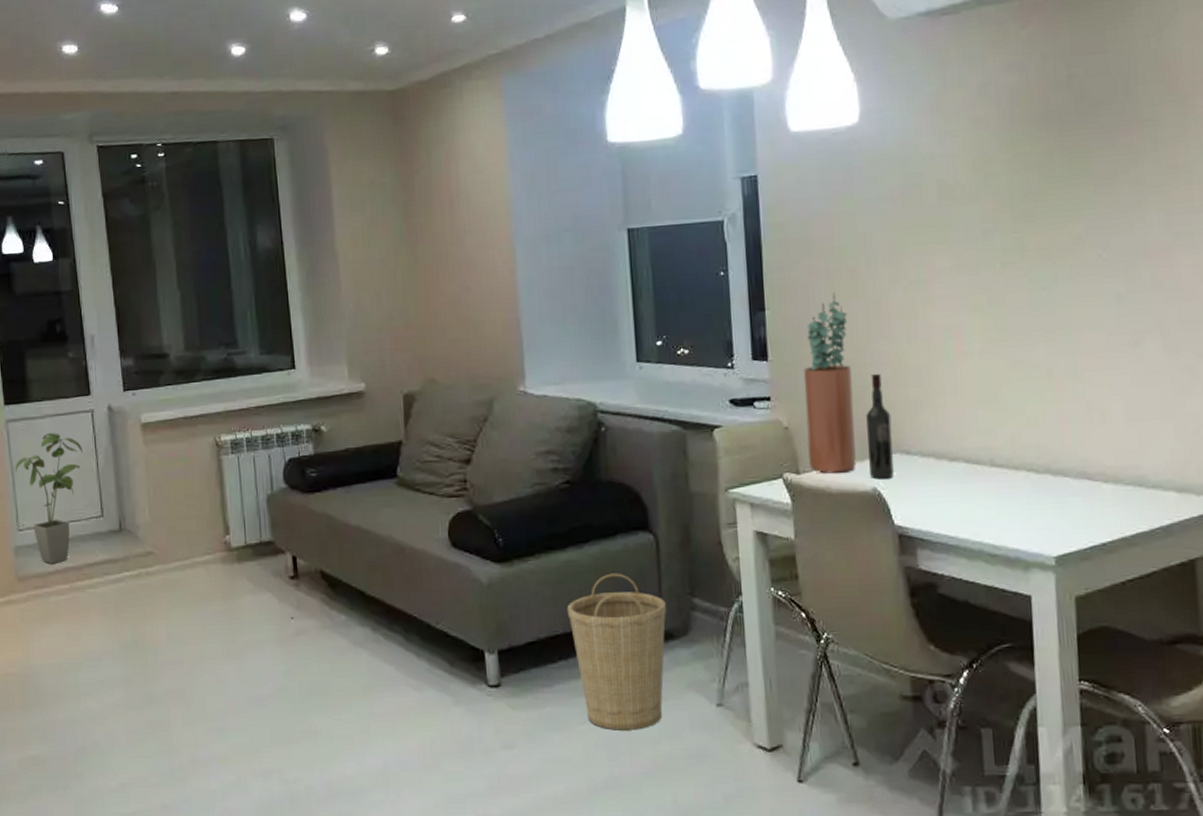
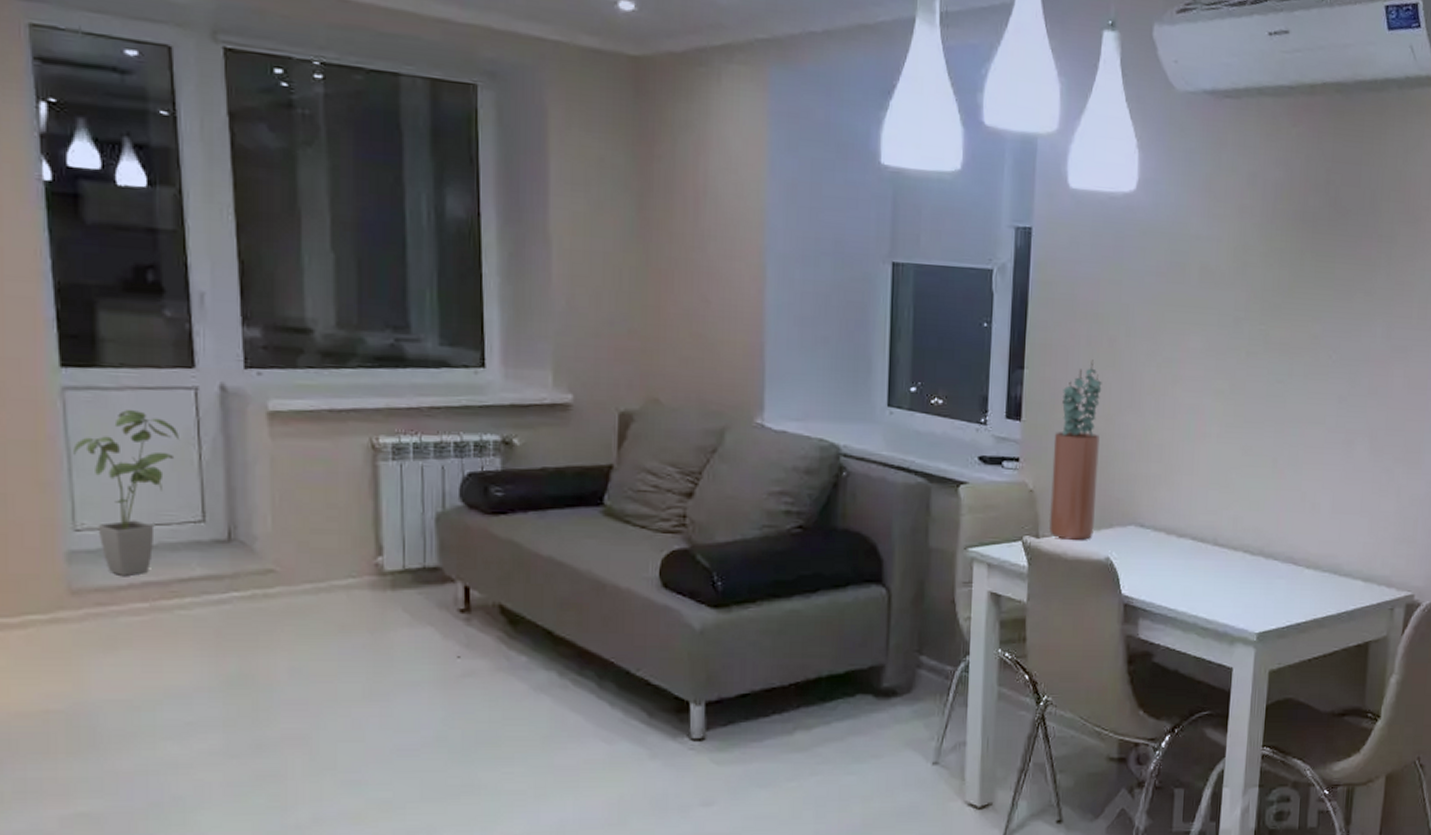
basket: present [566,573,667,731] -> none [786,626,893,788]
wine bottle: present [866,374,894,479] -> none [1104,446,1131,549]

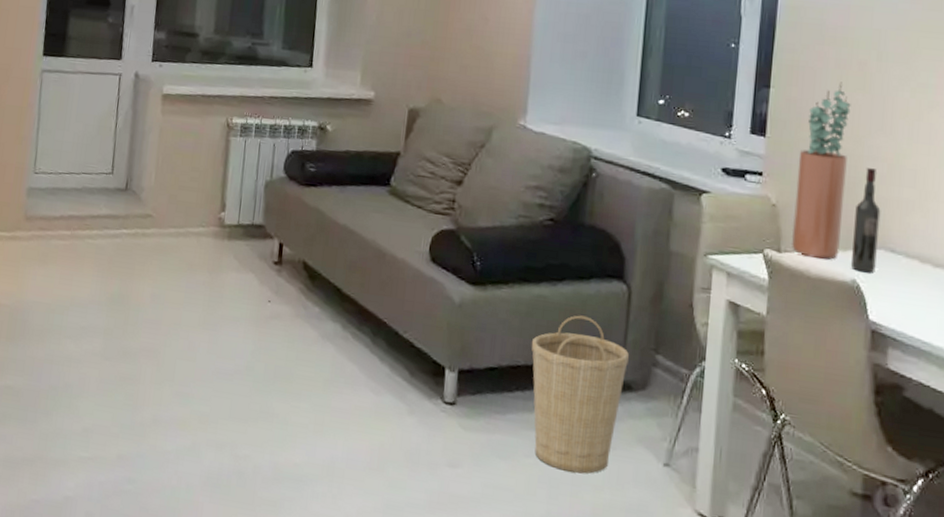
house plant: present [74,410,179,577] -> none [42,88,106,210]
basket: none [786,626,893,788] -> present [531,315,630,474]
wine bottle: none [1104,446,1131,549] -> present [850,168,881,273]

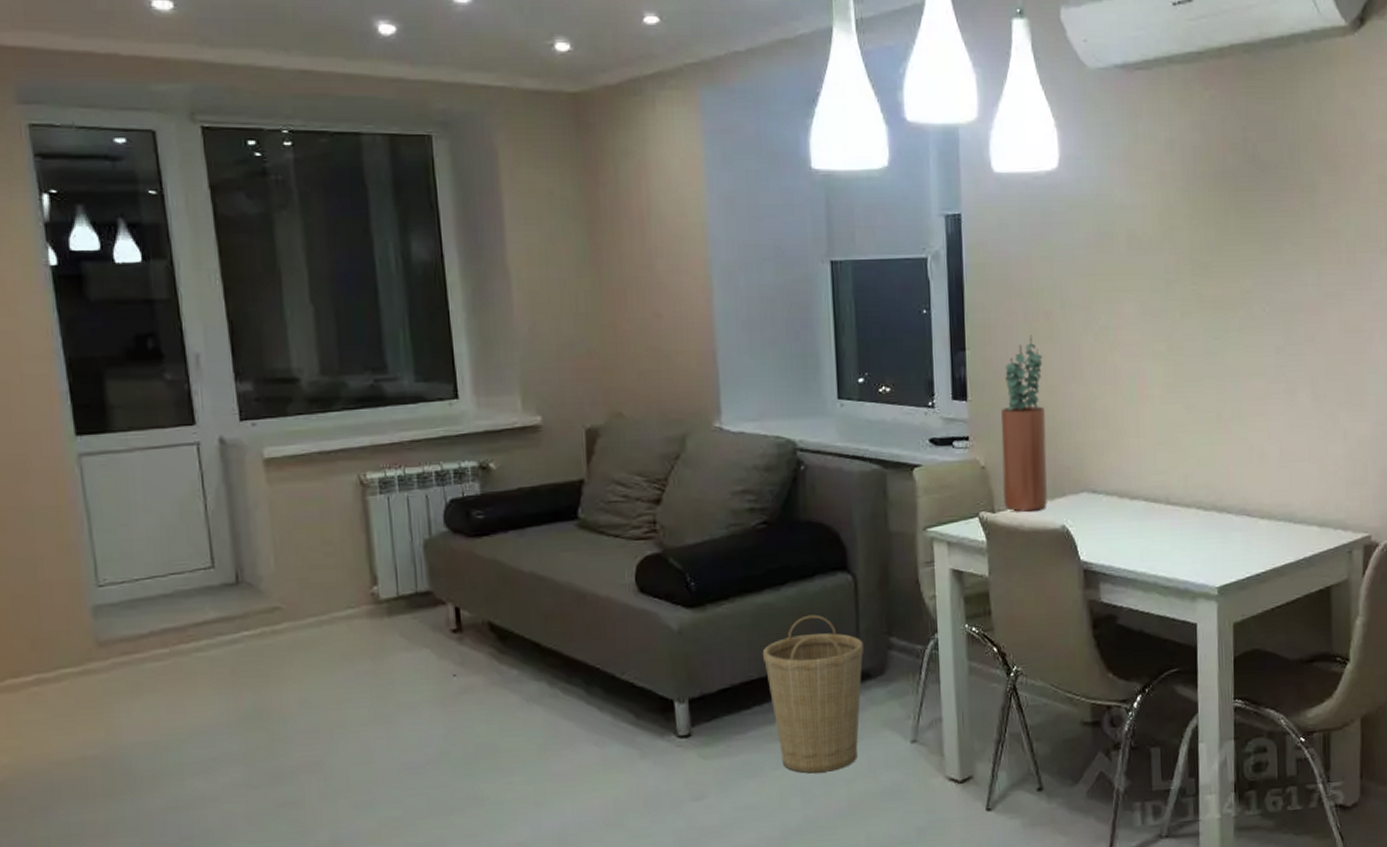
wine bottle: present [850,168,881,273] -> none [1057,416,1081,517]

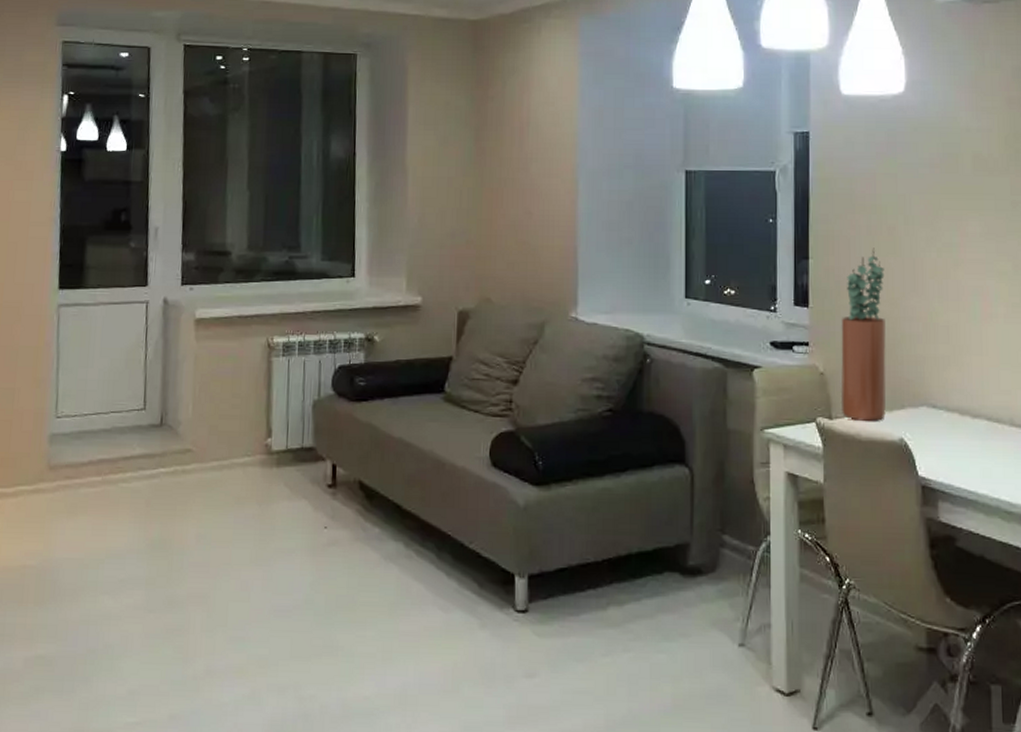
basket: present [762,614,864,774] -> none [599,504,697,666]

